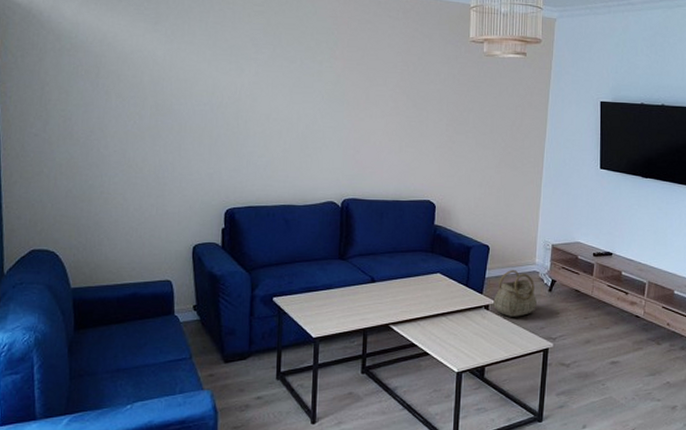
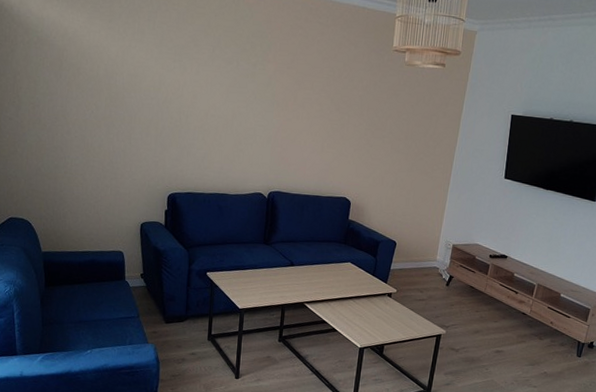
basket: present [493,270,538,317] -> none [395,264,435,306]

